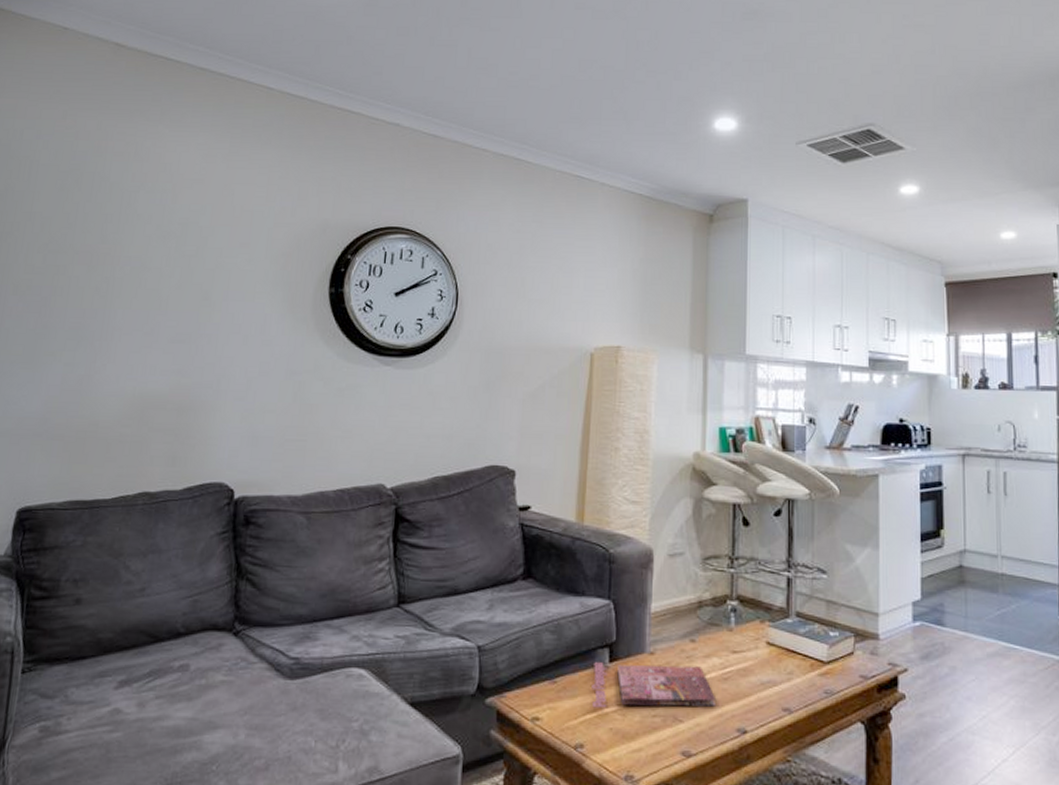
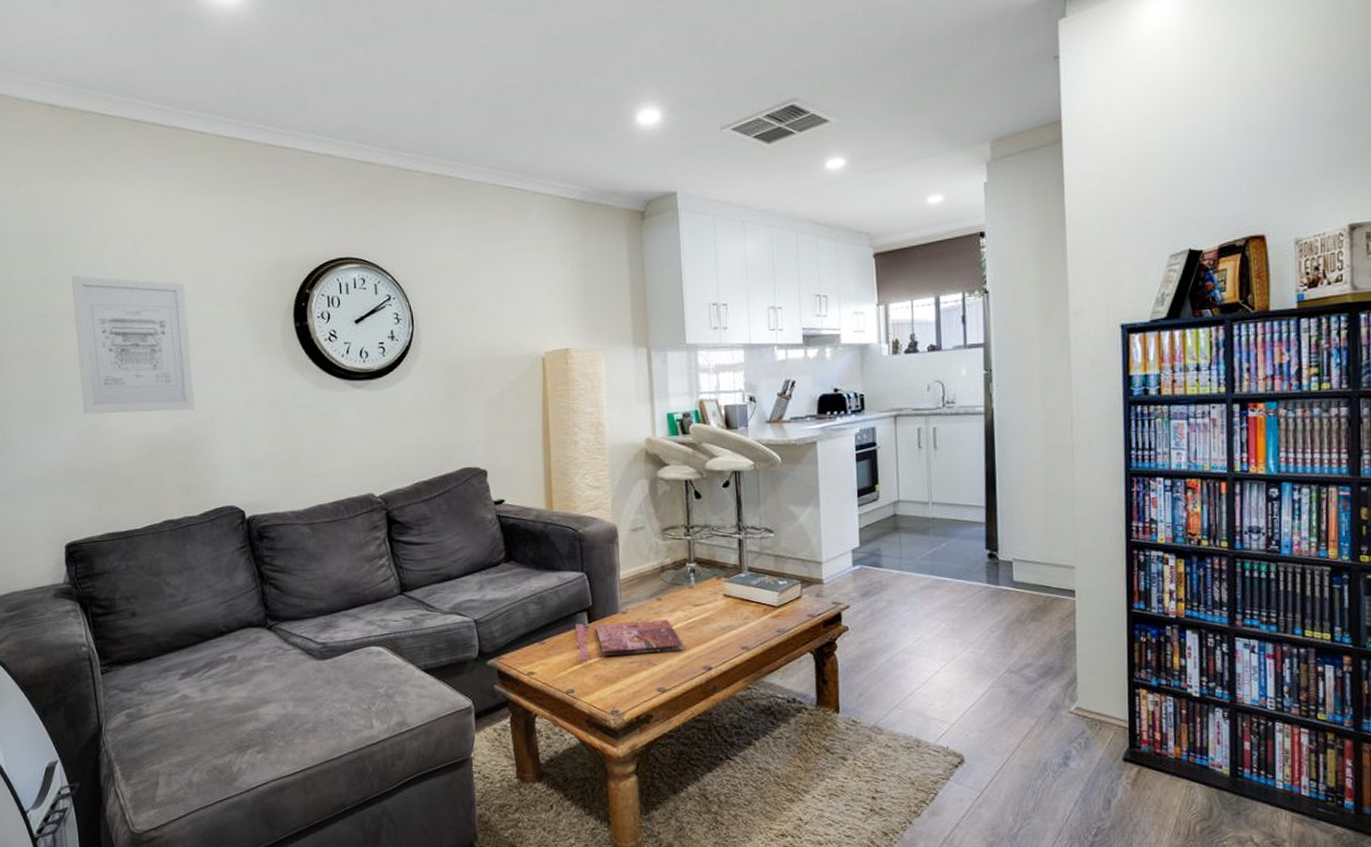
wall art: none [76,214,218,371] -> present [71,276,195,415]

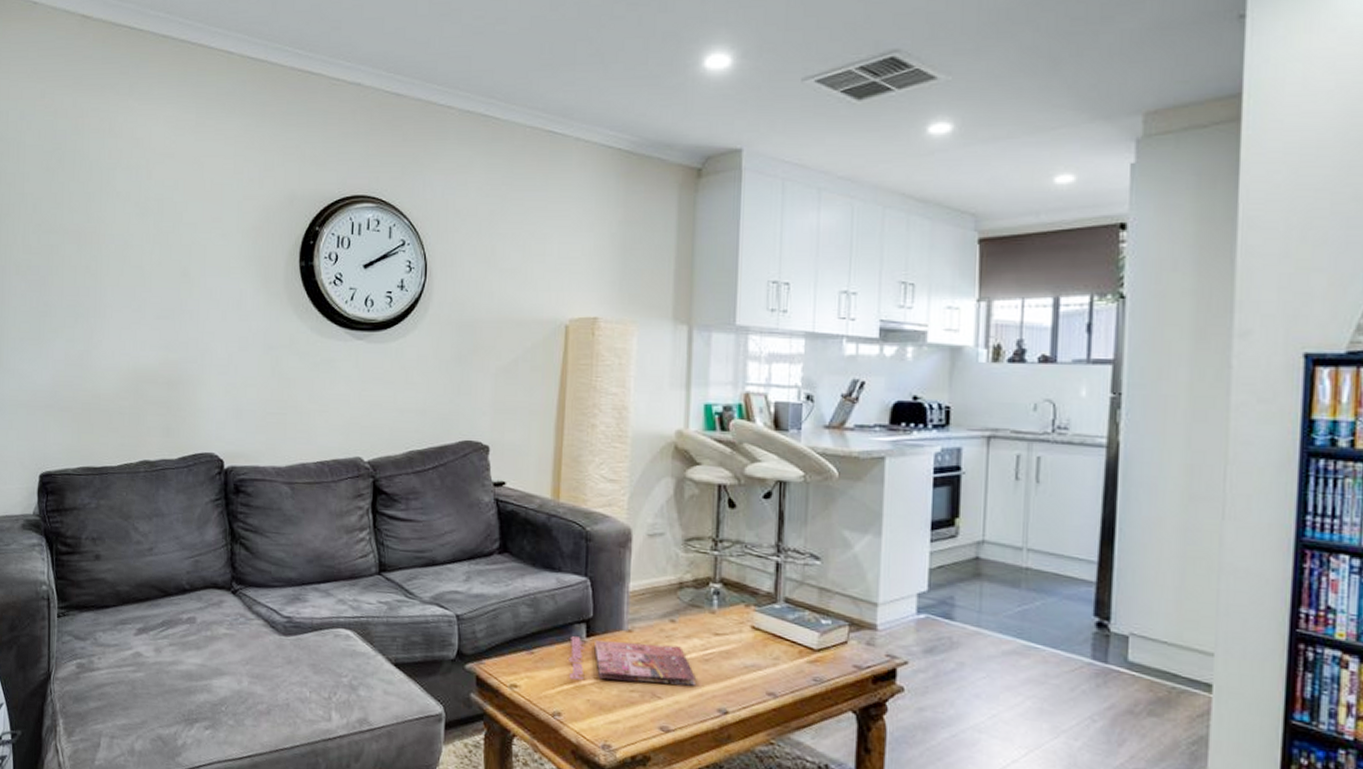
wall art: present [71,276,195,415] -> none [76,193,191,346]

